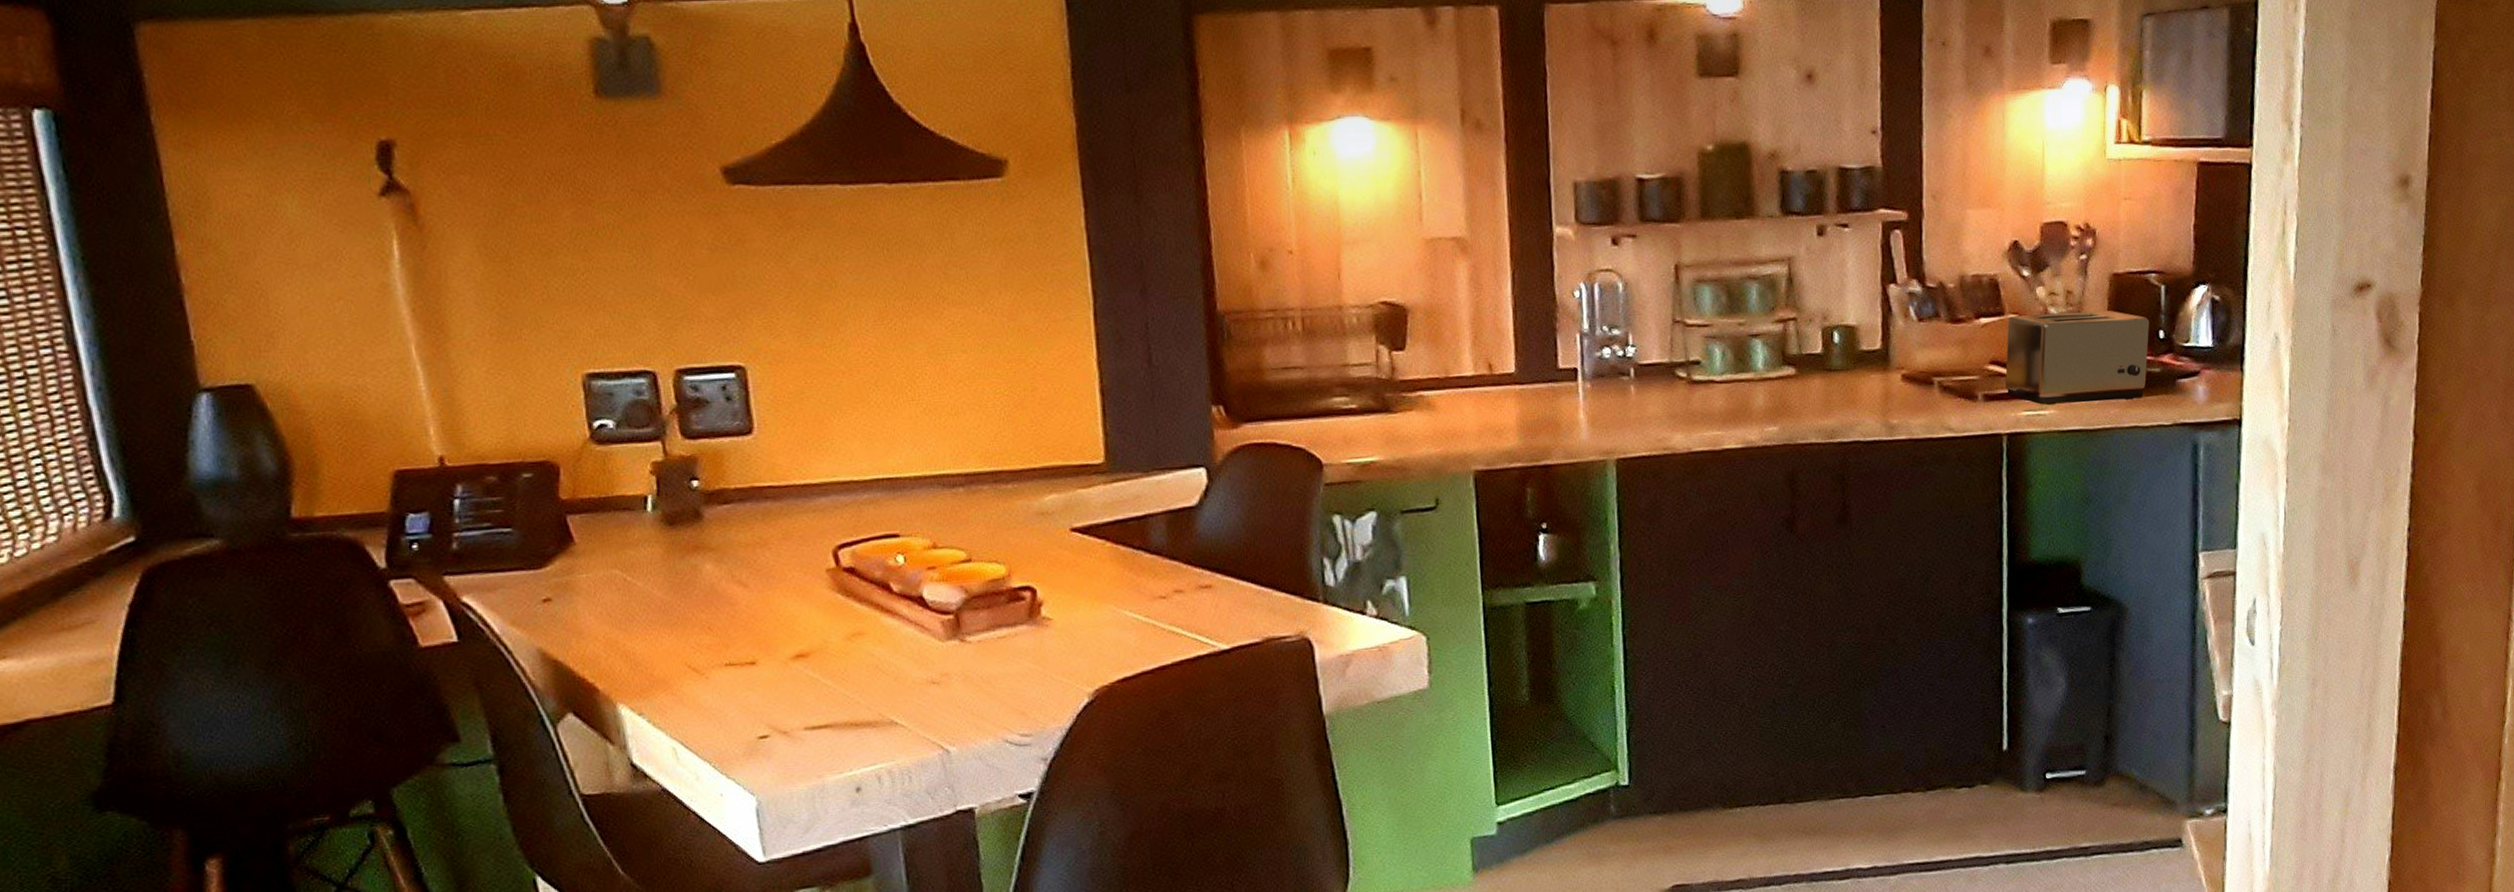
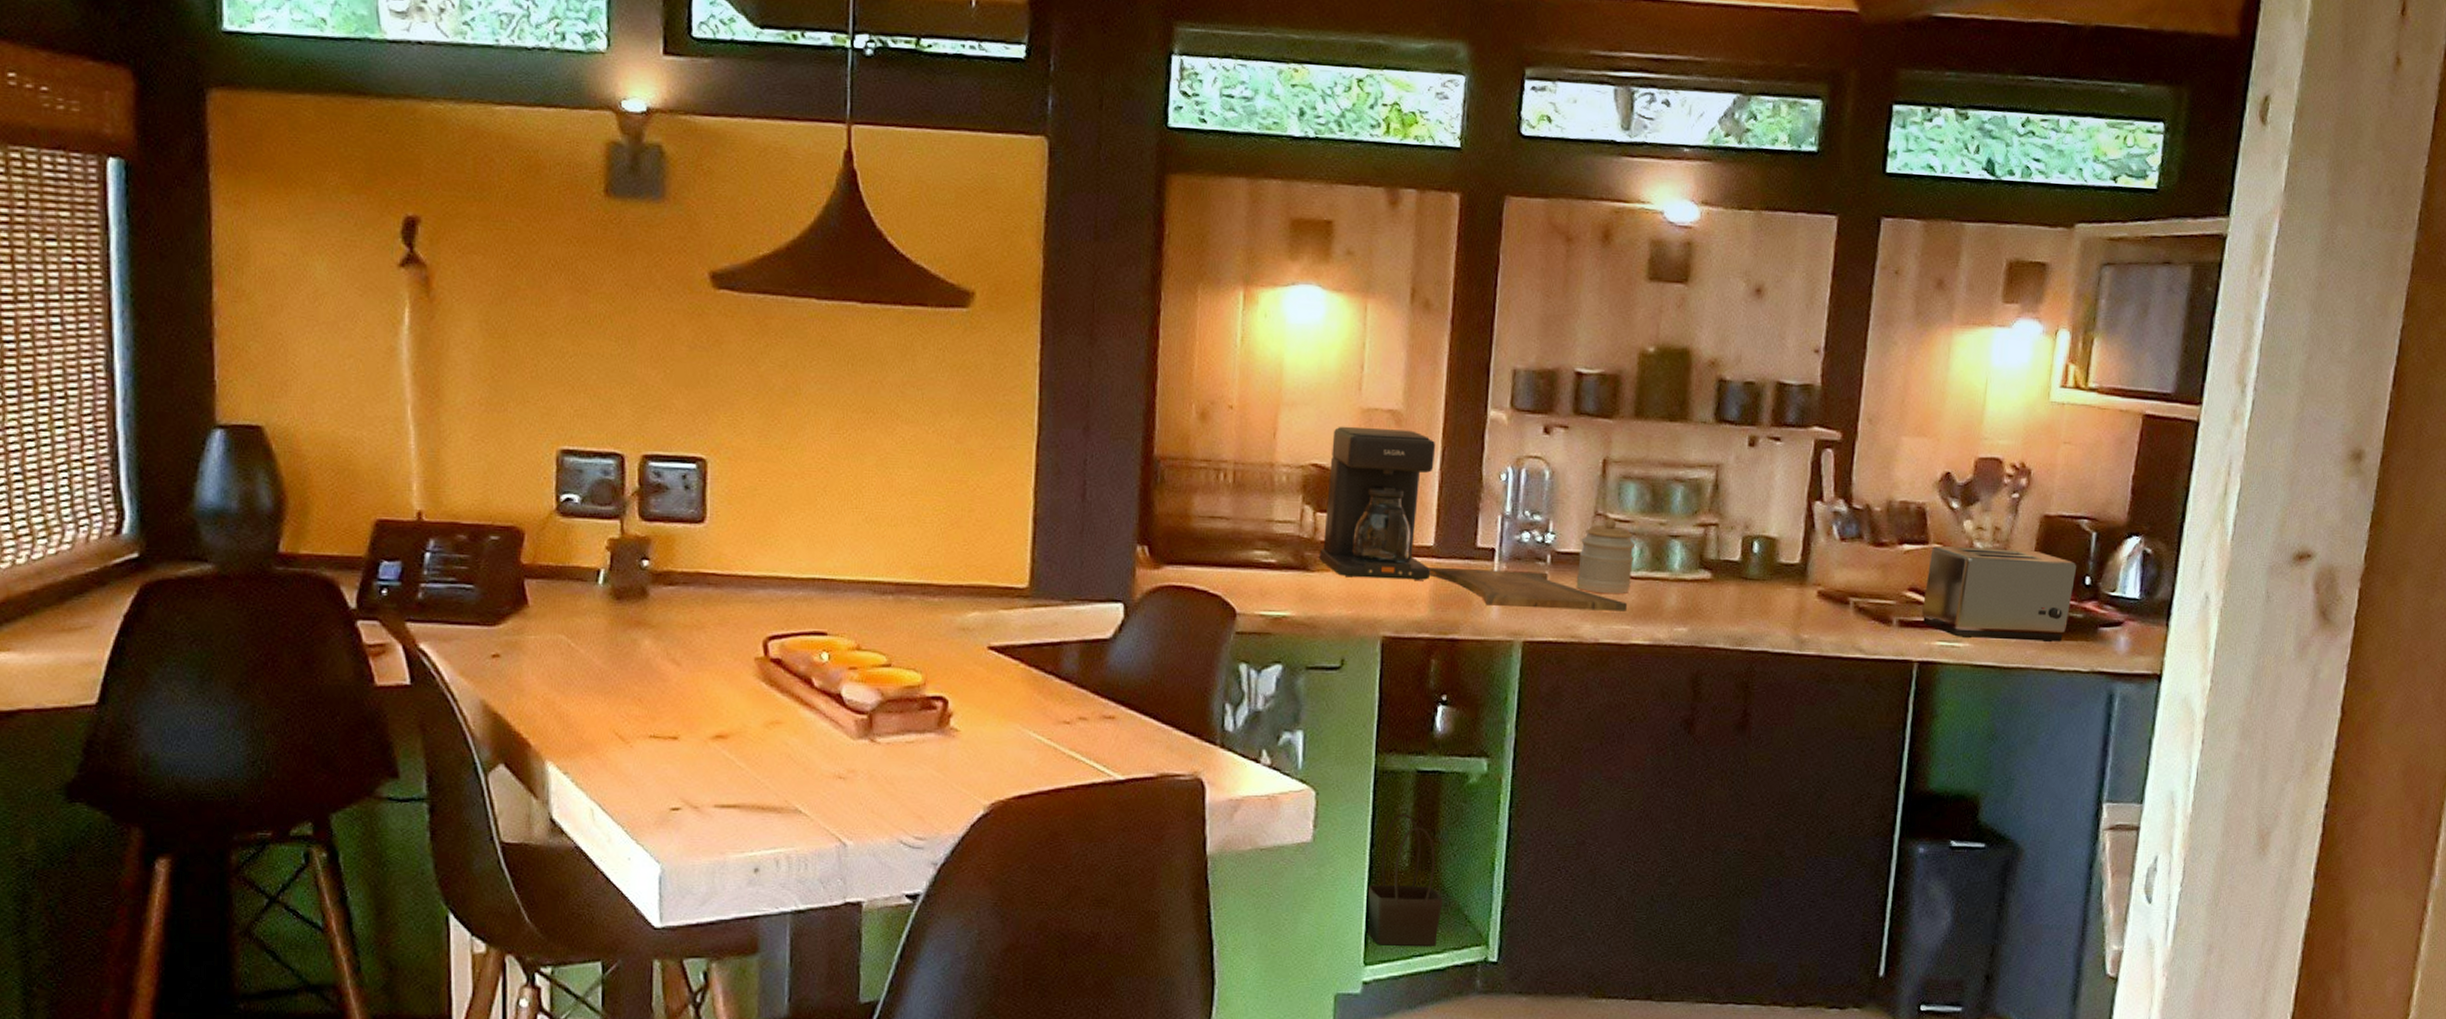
coffee maker: none [1399,256,1516,415] -> present [1320,426,1435,580]
basket: none [1491,647,1568,784] -> present [1367,813,1443,946]
cutting board: none [1512,386,1716,427] -> present [1428,568,1627,611]
jar: none [1662,323,1717,402] -> present [1576,517,1636,595]

